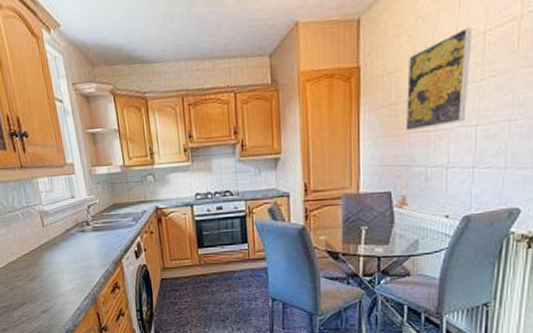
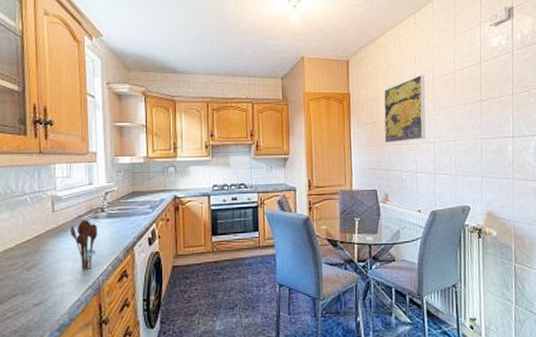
utensil holder: none [61,234,87,282] -> present [70,220,98,271]

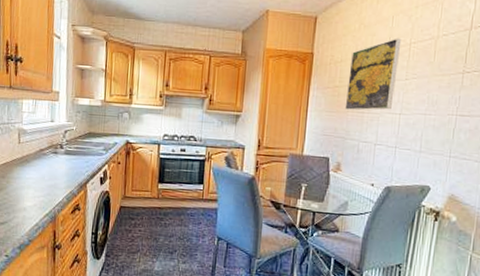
utensil holder: present [70,220,98,271] -> none [33,154,57,200]

